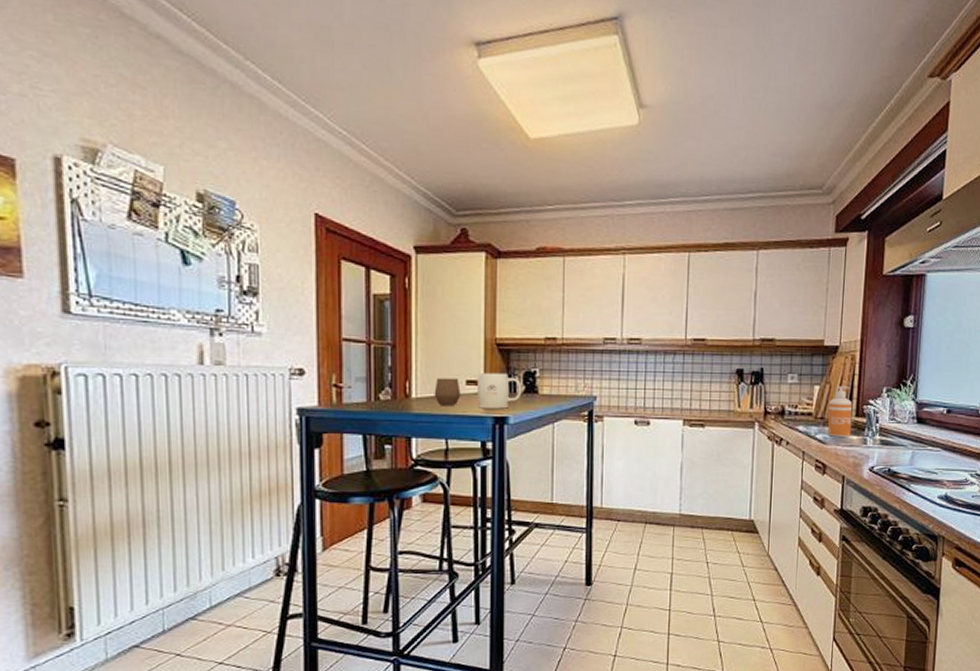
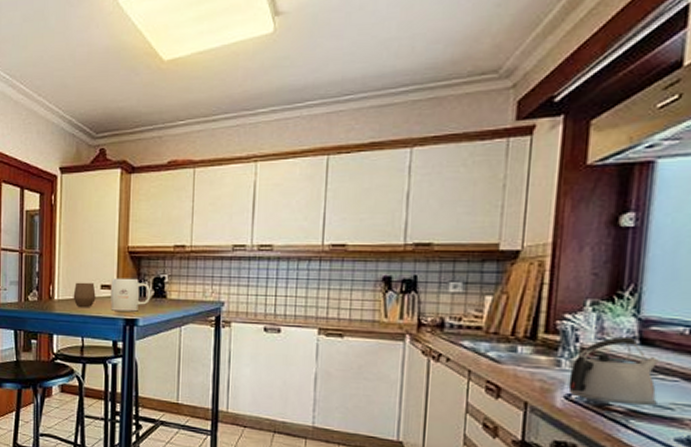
soap dispenser: present [827,386,853,437] -> none [502,297,540,357]
kettle: none [872,417,929,473] -> present [568,336,659,407]

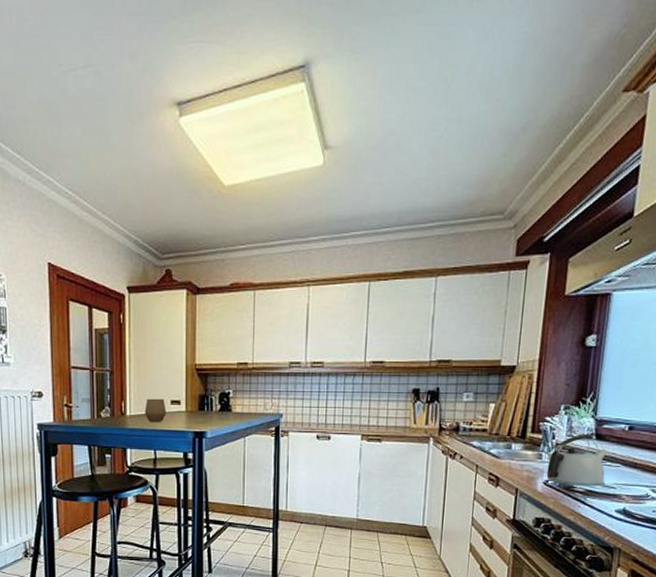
mug: present [110,278,152,312] -> none [180,393,218,425]

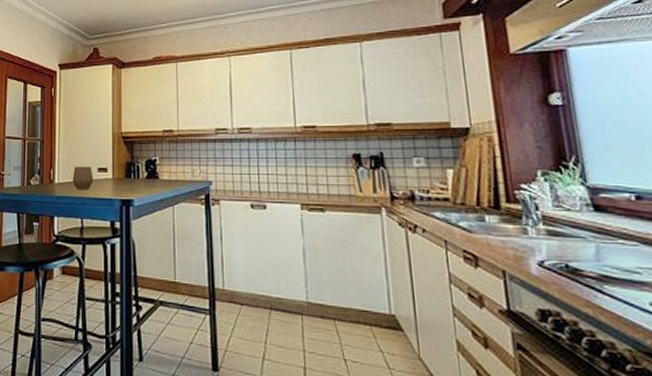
kettle: present [546,433,608,487] -> none [537,204,625,272]

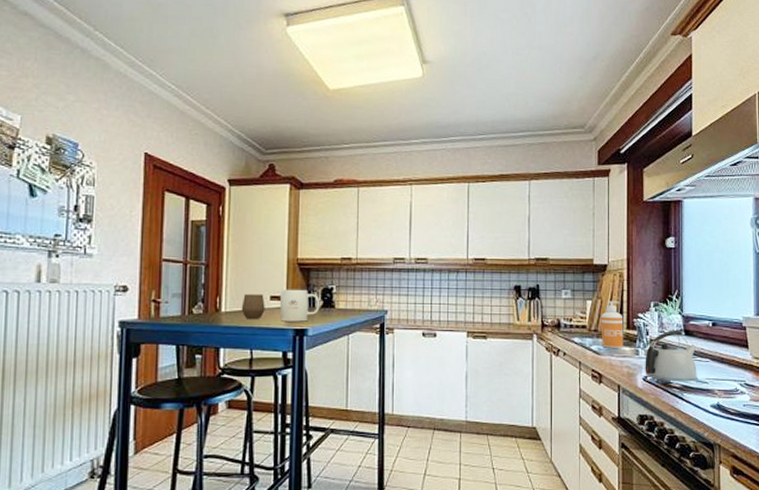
mug: none [107,161,145,192] -> present [280,289,320,322]
soap dispenser: none [468,169,504,225] -> present [601,301,623,348]
kettle: none [537,204,625,272] -> present [645,329,698,382]

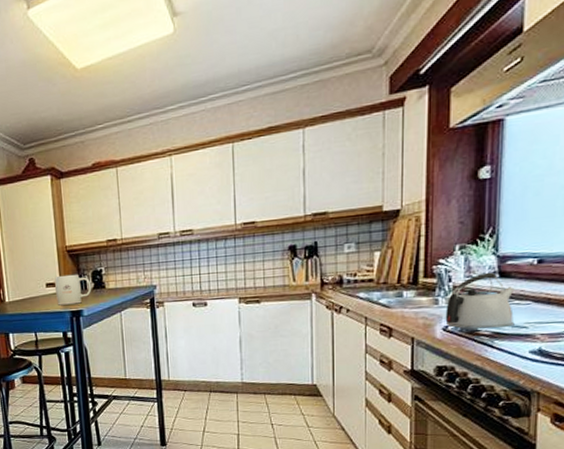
cup: present [241,293,265,319] -> none [22,282,43,306]
soap dispenser: present [601,301,623,348] -> none [391,248,420,300]

